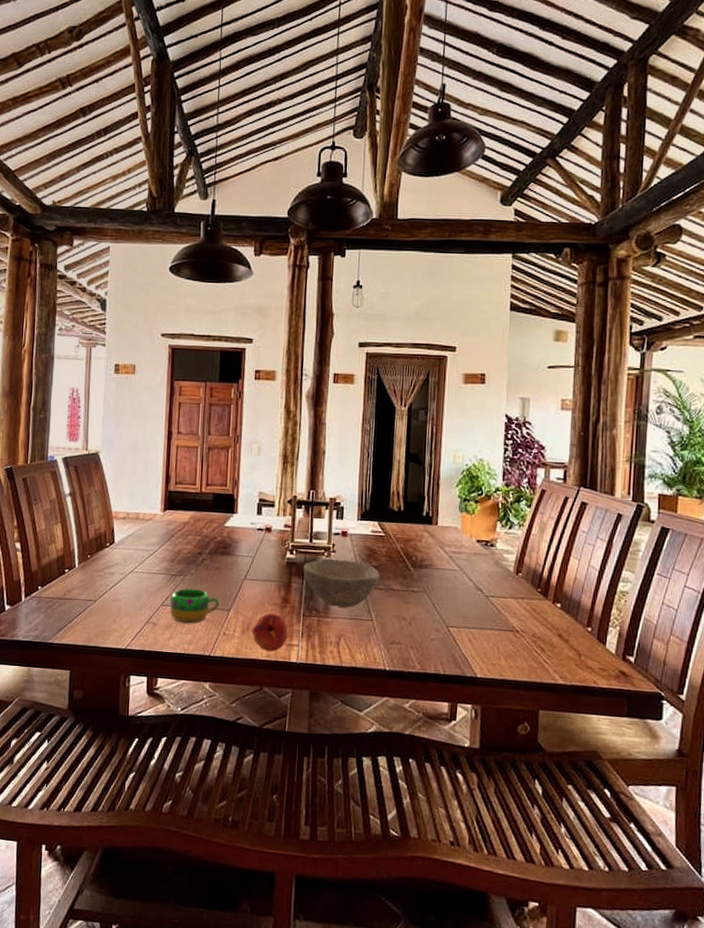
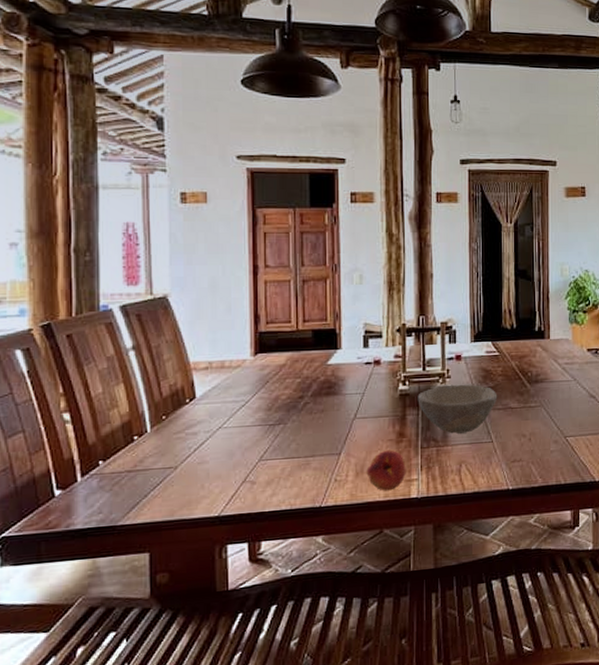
mug: present [170,588,220,624] -> none [270,436,328,476]

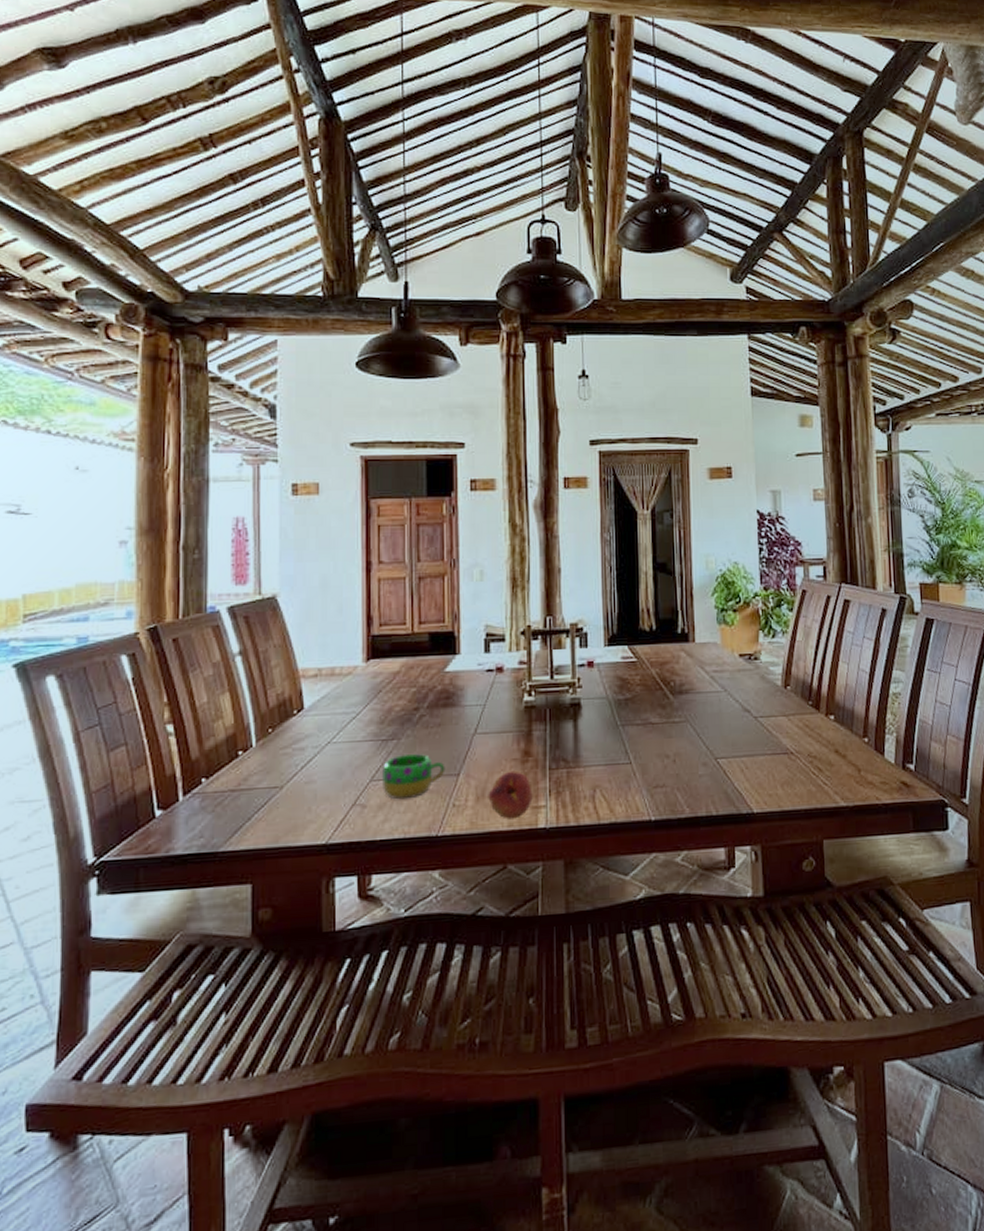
mug: none [270,436,328,476] -> present [383,753,445,800]
bowl: present [417,384,498,434] -> none [545,695,636,753]

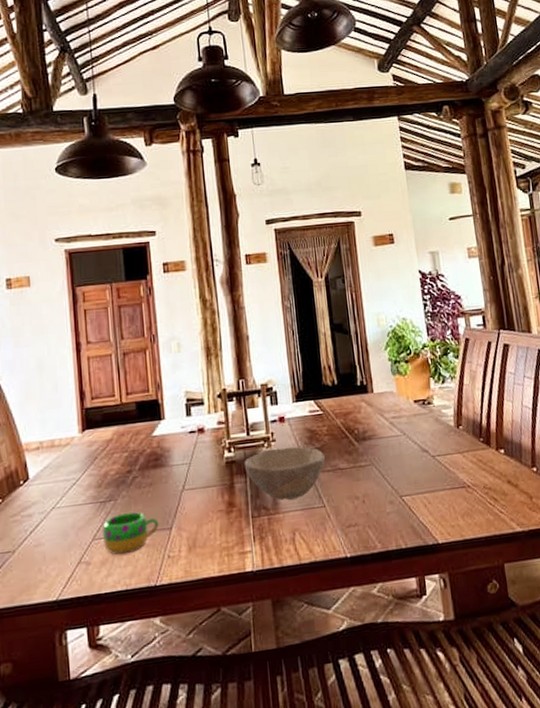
fruit: present [488,770,533,819] -> none [199,520,239,566]
bowl: none [545,695,636,753] -> present [244,447,326,501]

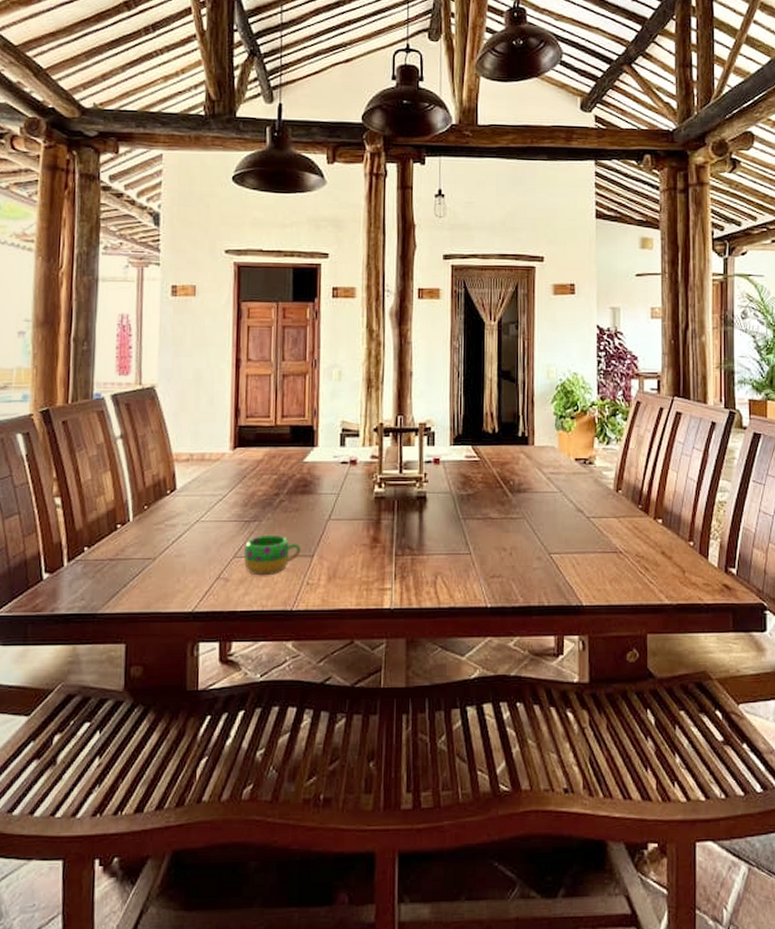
bowl: present [244,447,326,501] -> none [393,489,477,542]

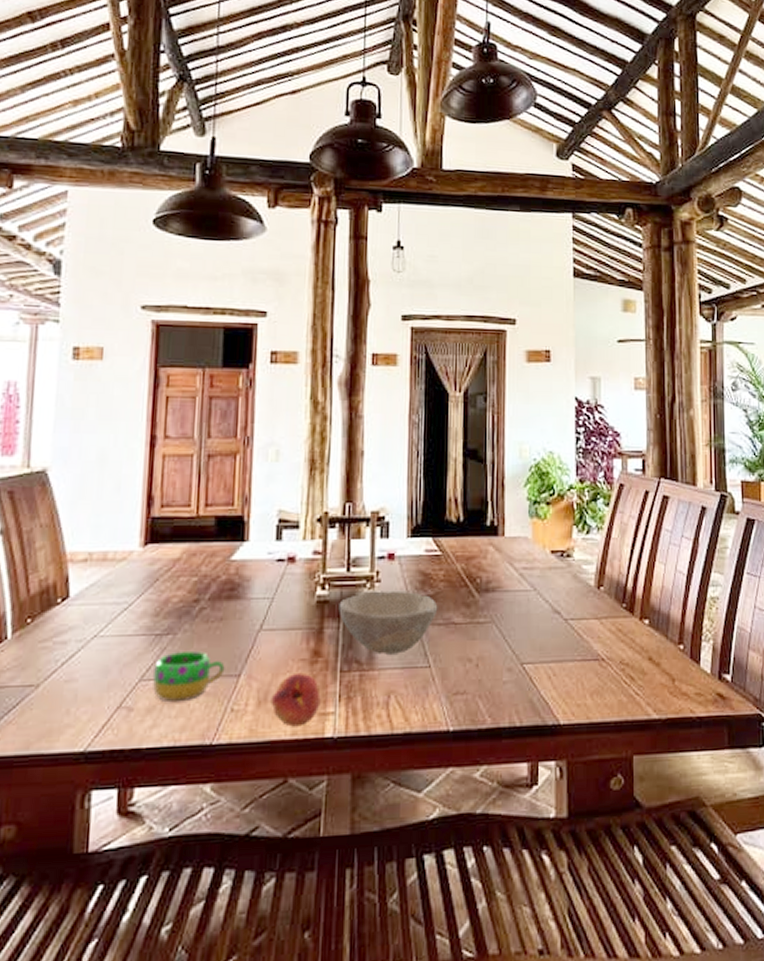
fruit: none [339,555,380,599] -> present [271,672,321,727]
bowl: none [393,489,477,542] -> present [339,590,438,655]

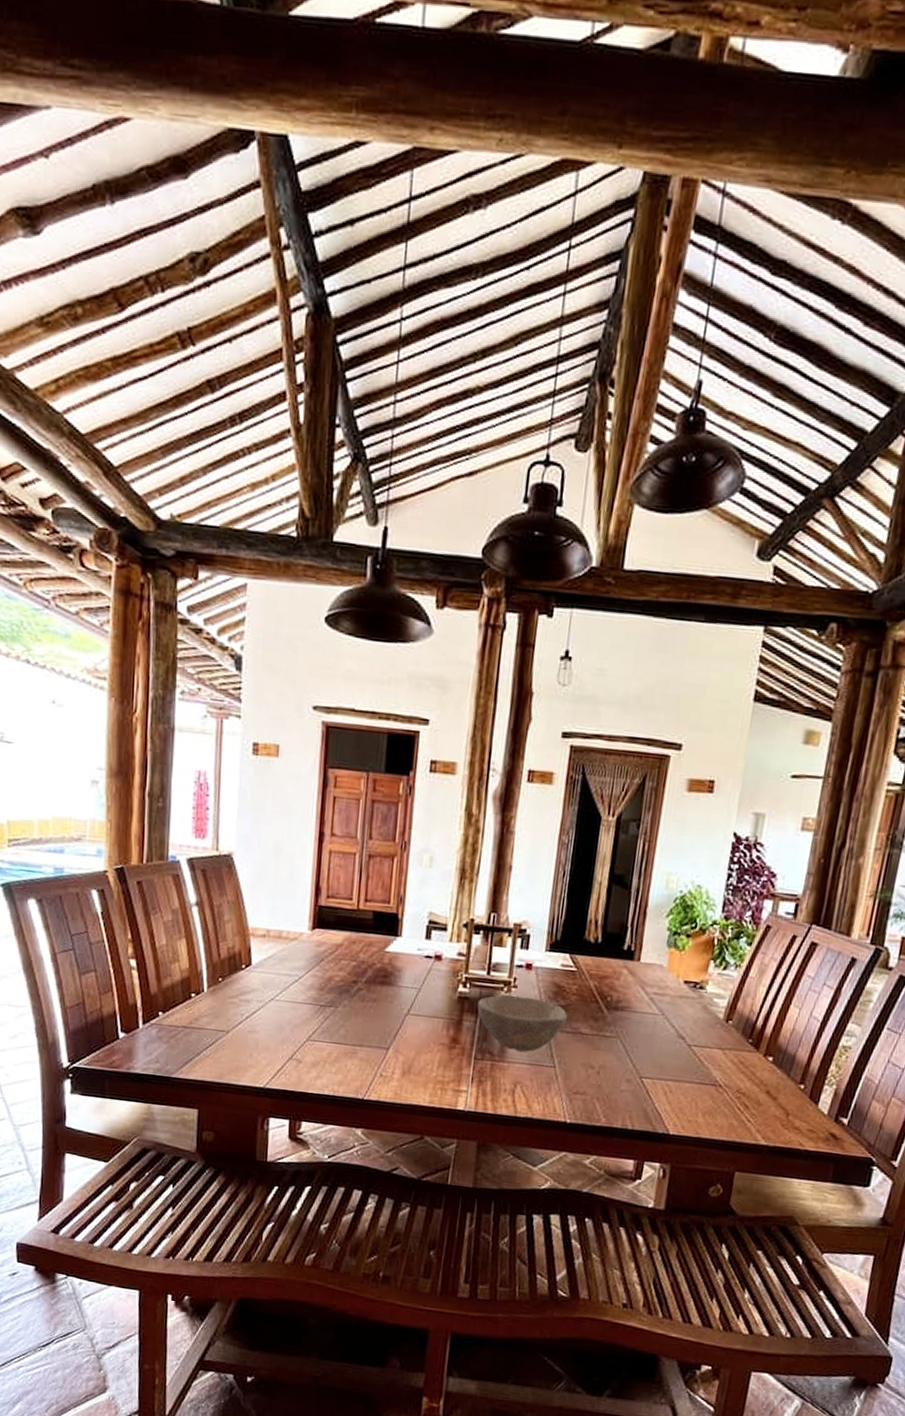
mug: present [153,650,225,703] -> none [317,1021,377,1062]
fruit: present [271,672,321,727] -> none [413,1053,456,1097]

